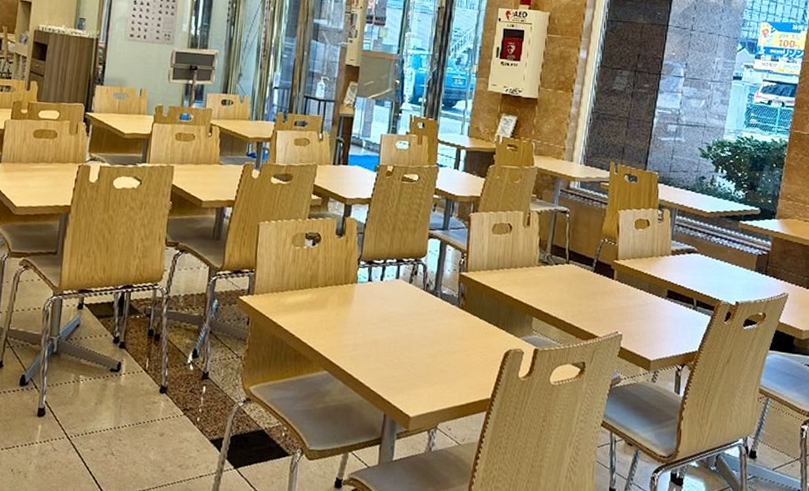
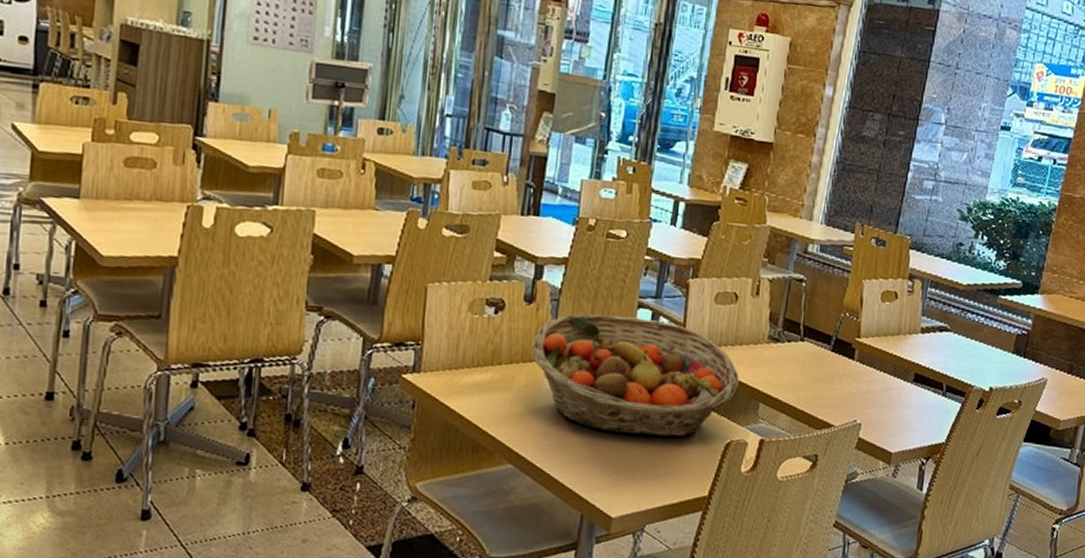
fruit basket: none [342,244,515,347] -> present [531,314,739,437]

